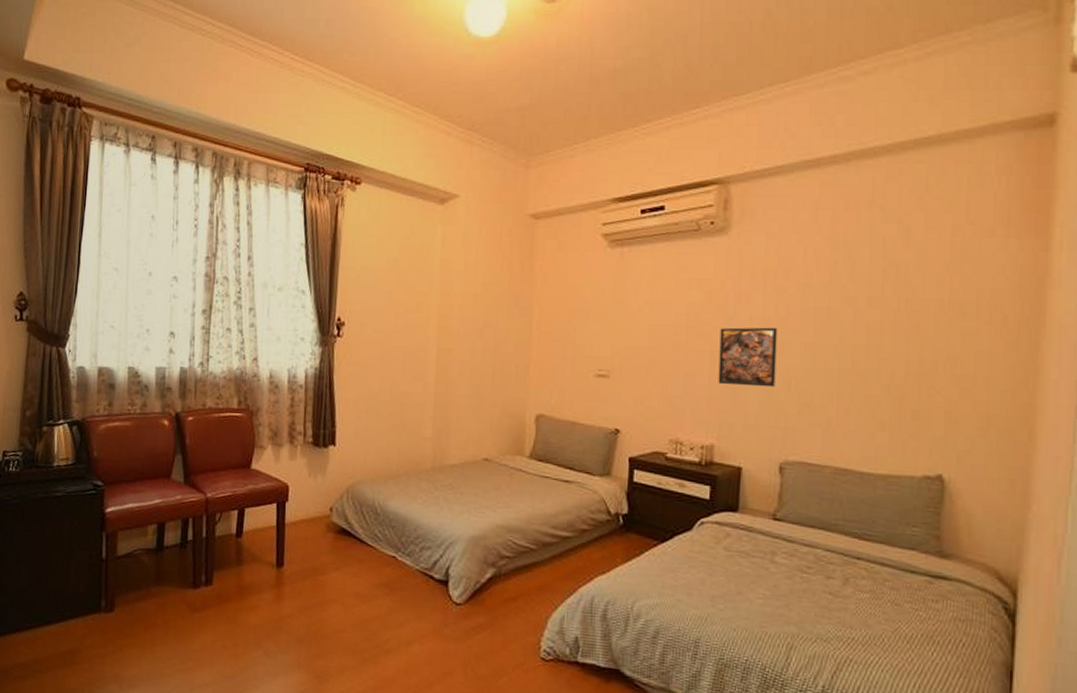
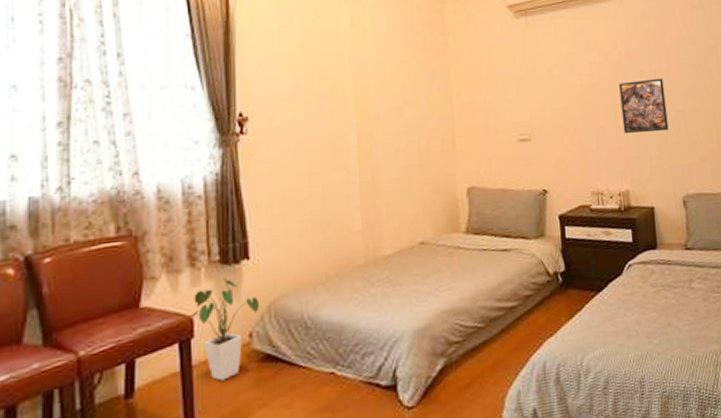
house plant: none [284,457,341,542] -> present [187,277,260,381]

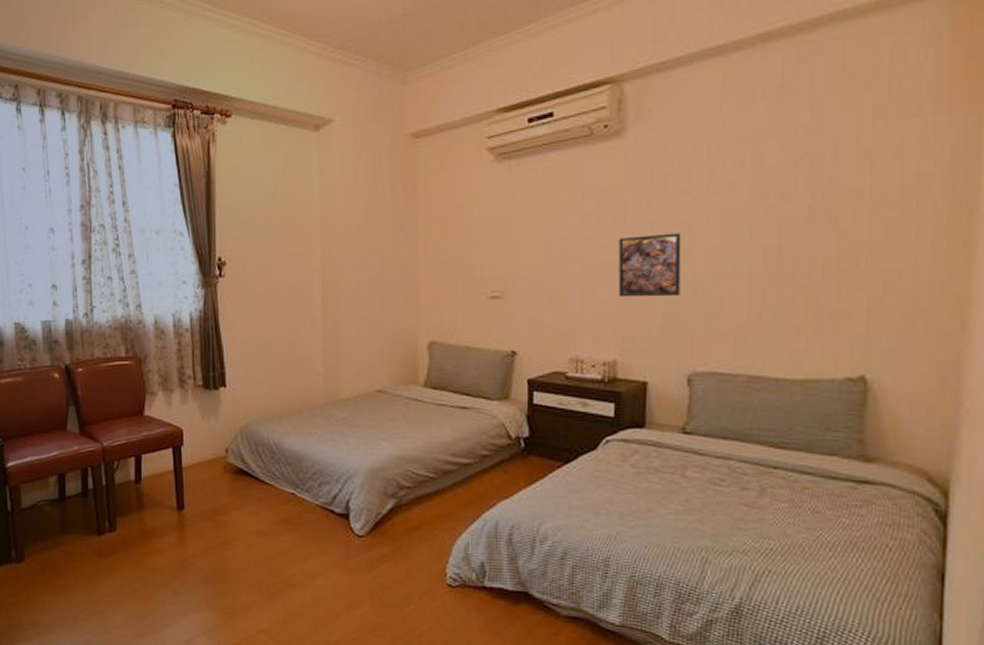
house plant: present [187,277,260,381] -> none [178,400,234,483]

